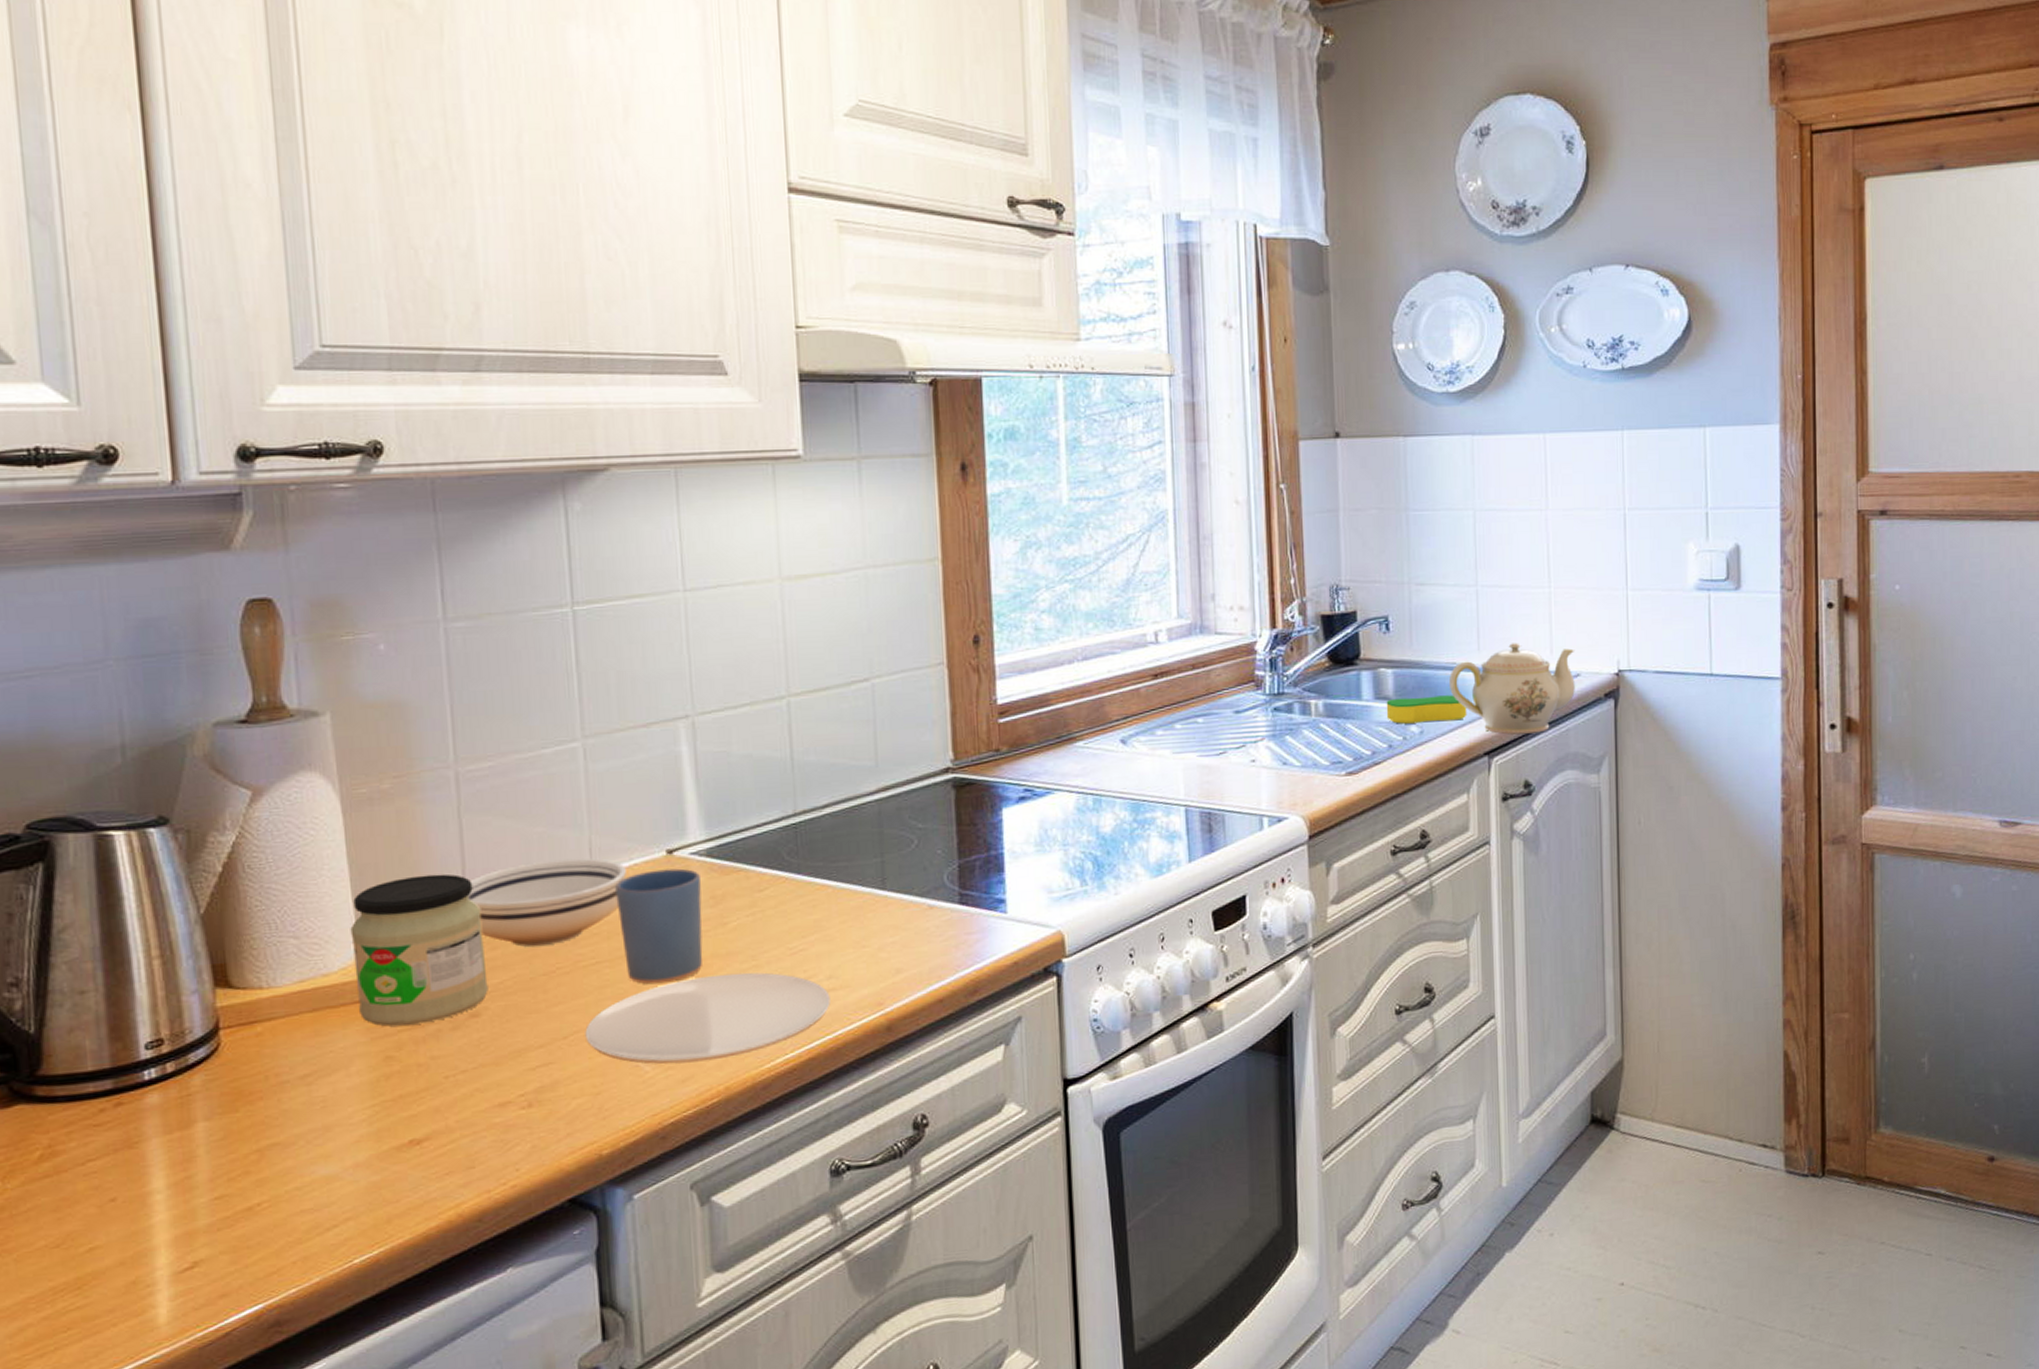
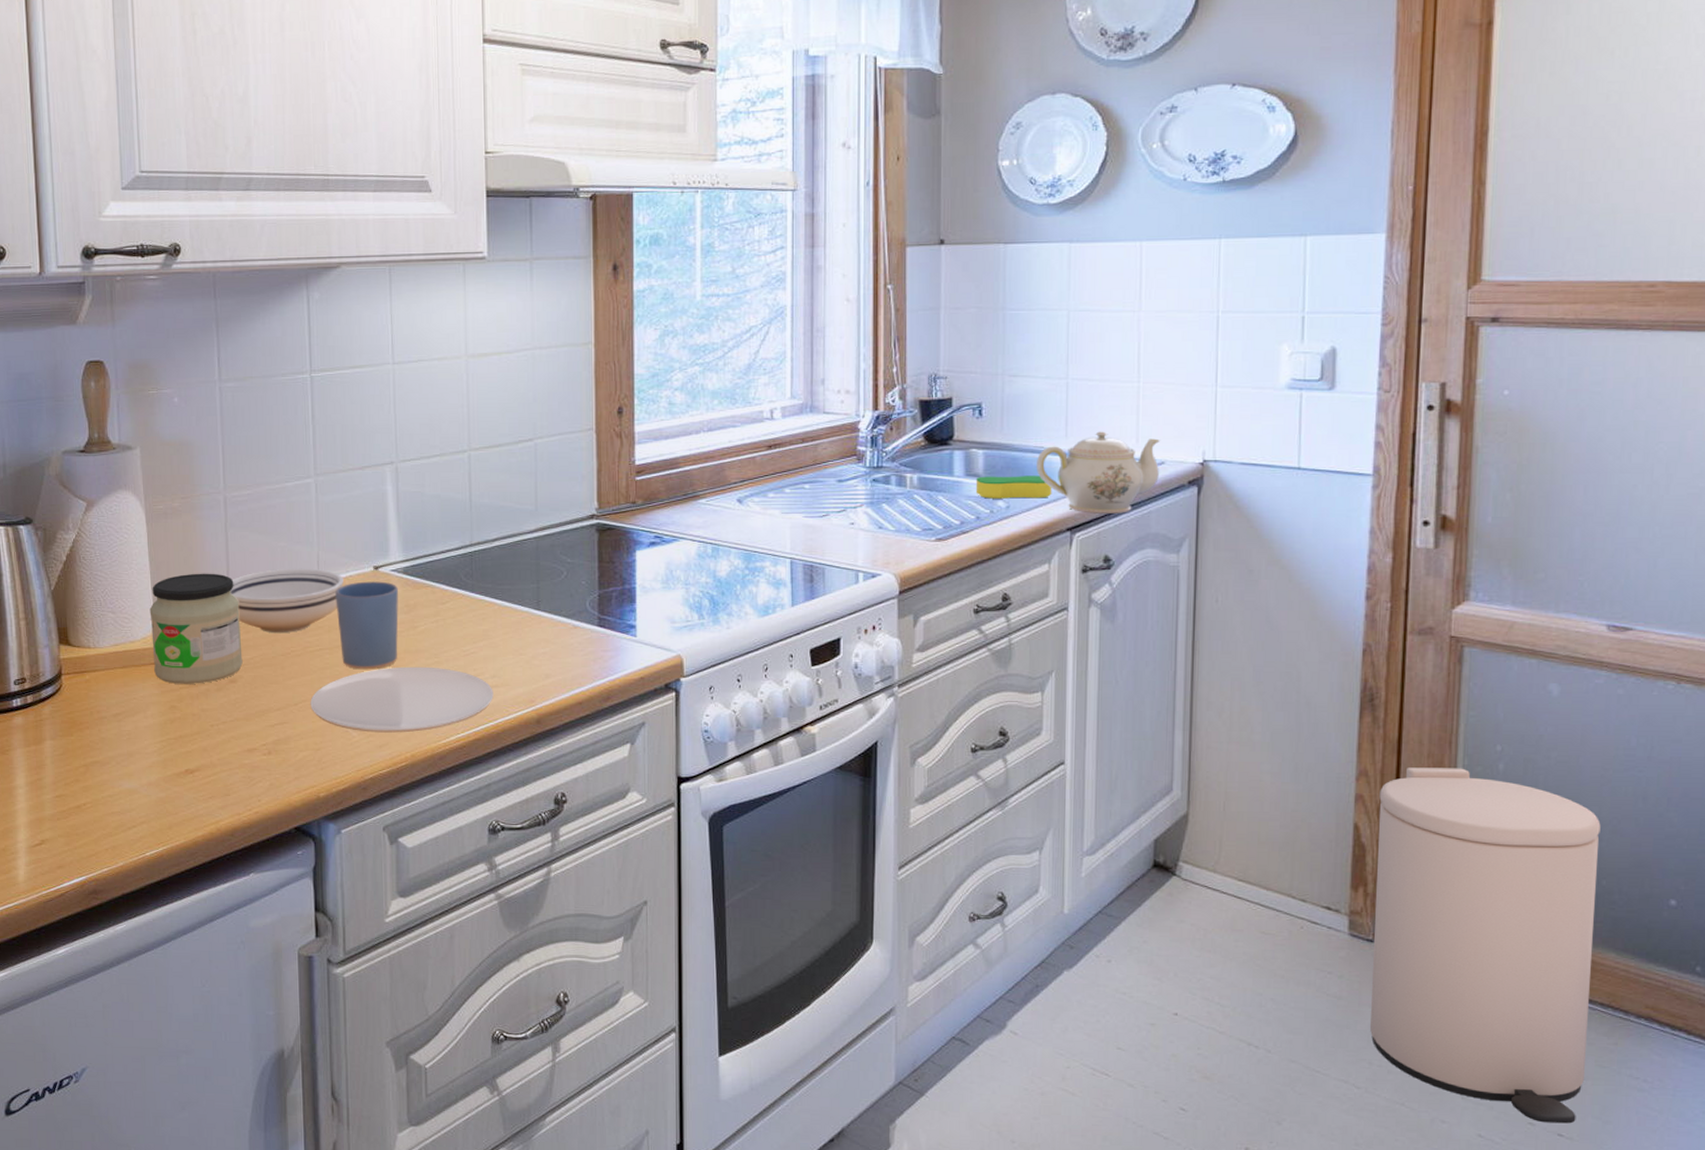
pedal bin: none [1806,981,2006,1345] -> present [1370,767,1601,1124]

